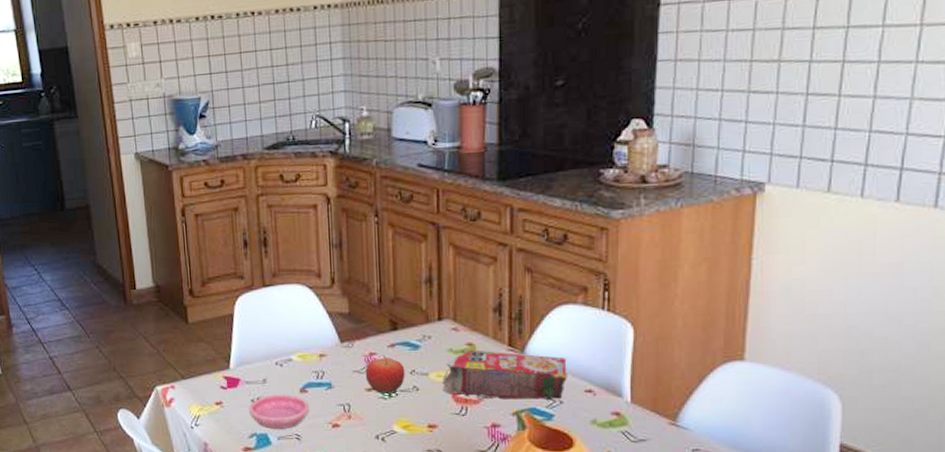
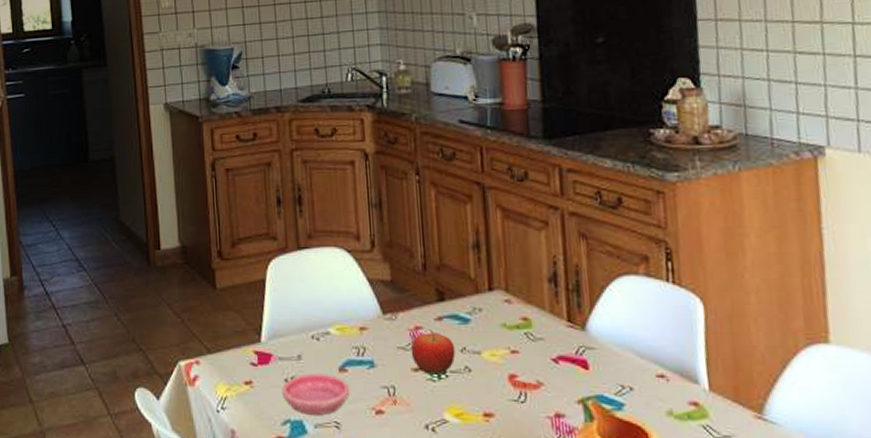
cereal box: present [442,349,567,400] -> none [497,325,636,385]

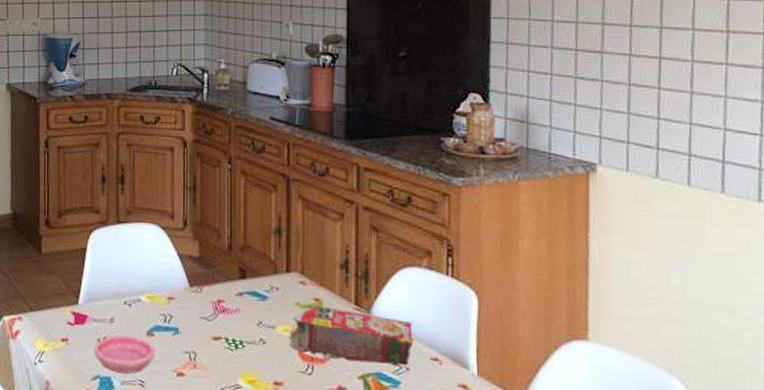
fruit: present [410,329,456,375] -> none [212,303,252,345]
cereal box: none [497,325,636,385] -> present [289,305,413,366]

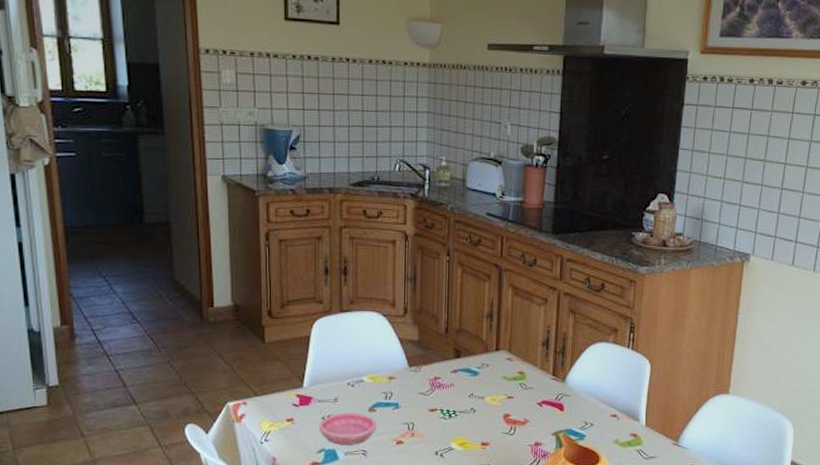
cereal box: present [289,305,413,366] -> none [496,377,598,422]

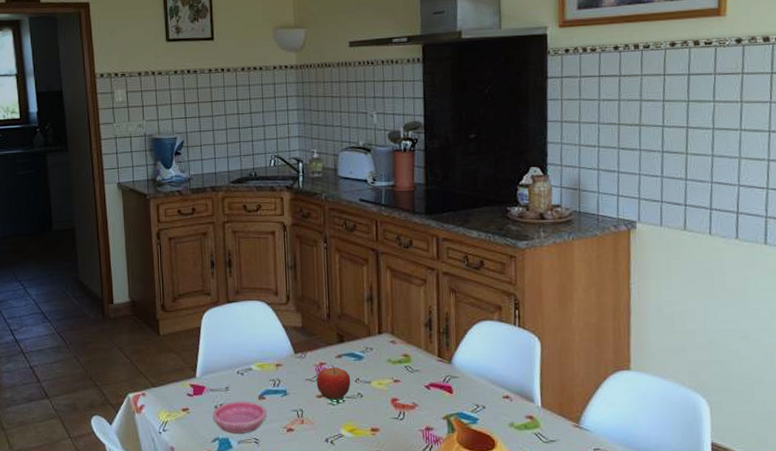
fruit: none [429,379,465,414] -> present [316,365,351,400]

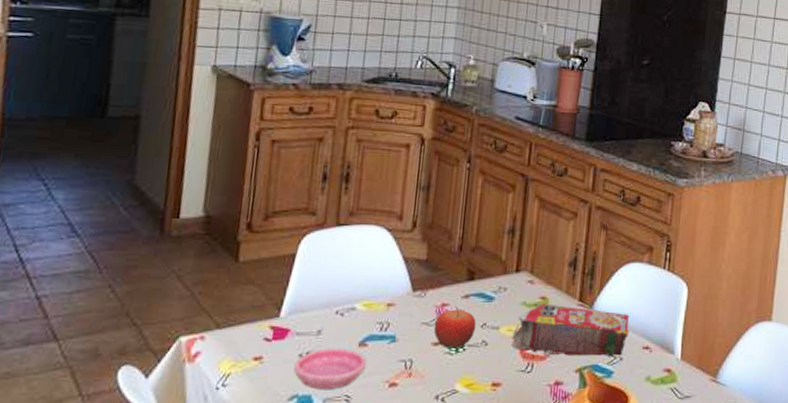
cereal box: none [383,360,488,405] -> present [511,303,630,356]

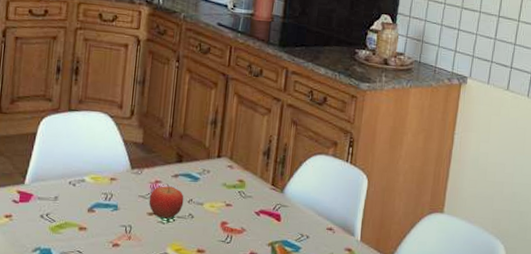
saucer: present [293,348,367,389] -> none [36,211,95,245]
cereal box: present [511,303,630,356] -> none [213,185,316,235]

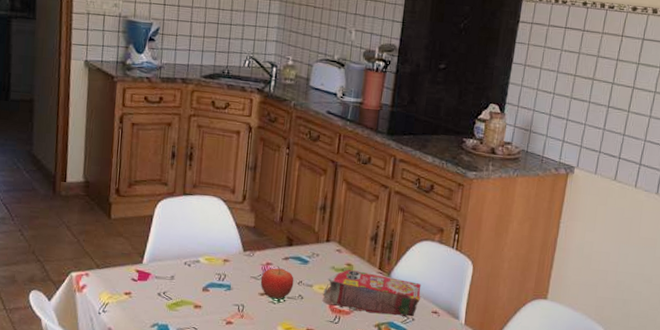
cereal box: none [213,185,316,235] -> present [322,269,422,317]

